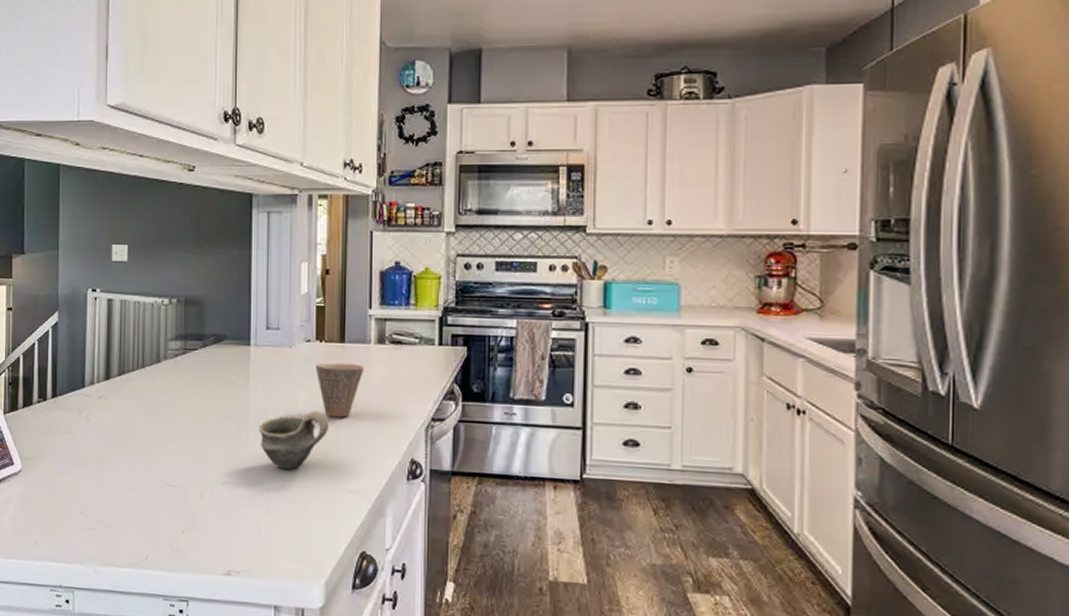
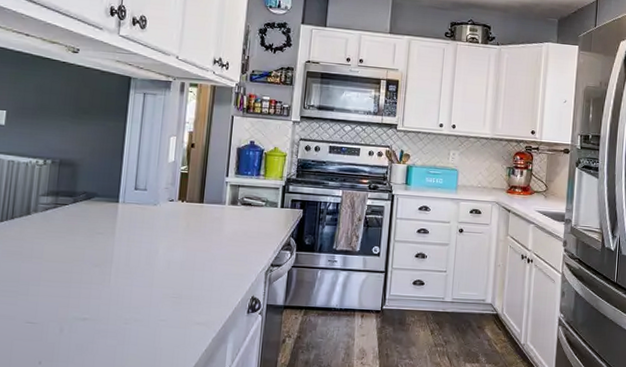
cup: present [258,410,330,470] -> none [120,257,185,307]
cup: present [316,363,365,418] -> none [176,219,219,264]

